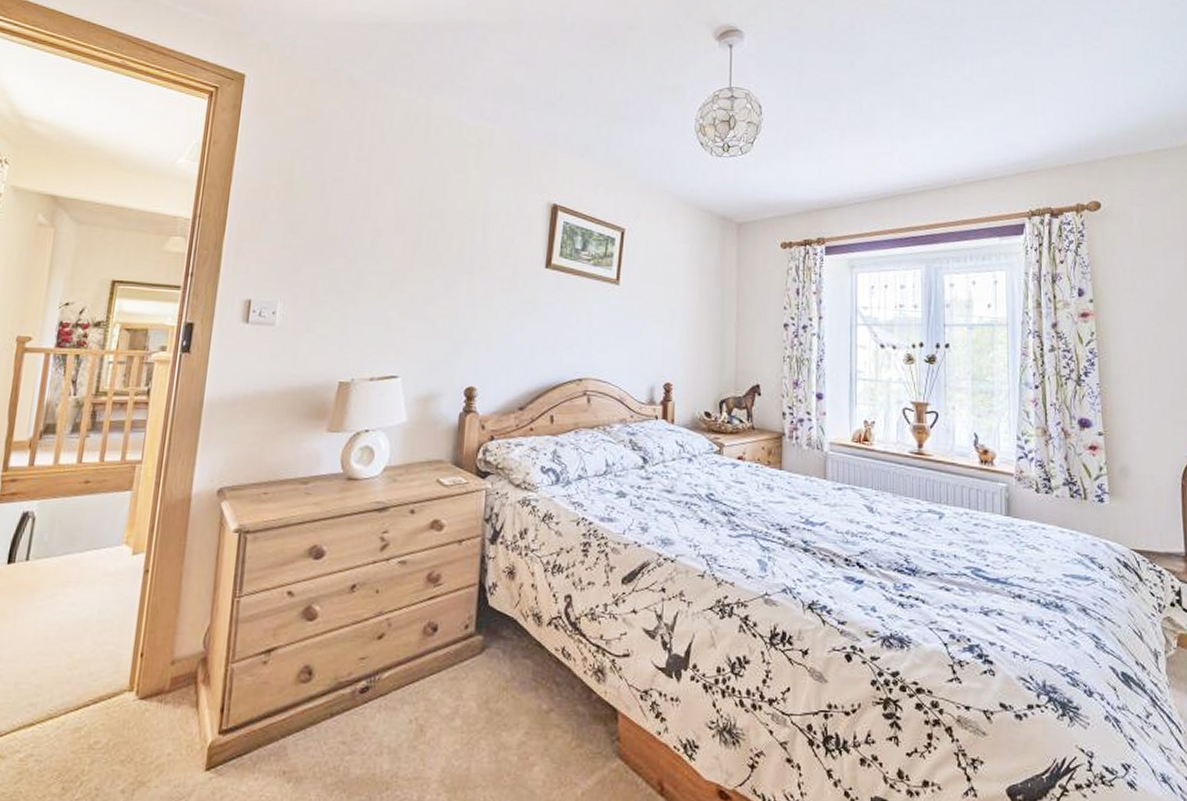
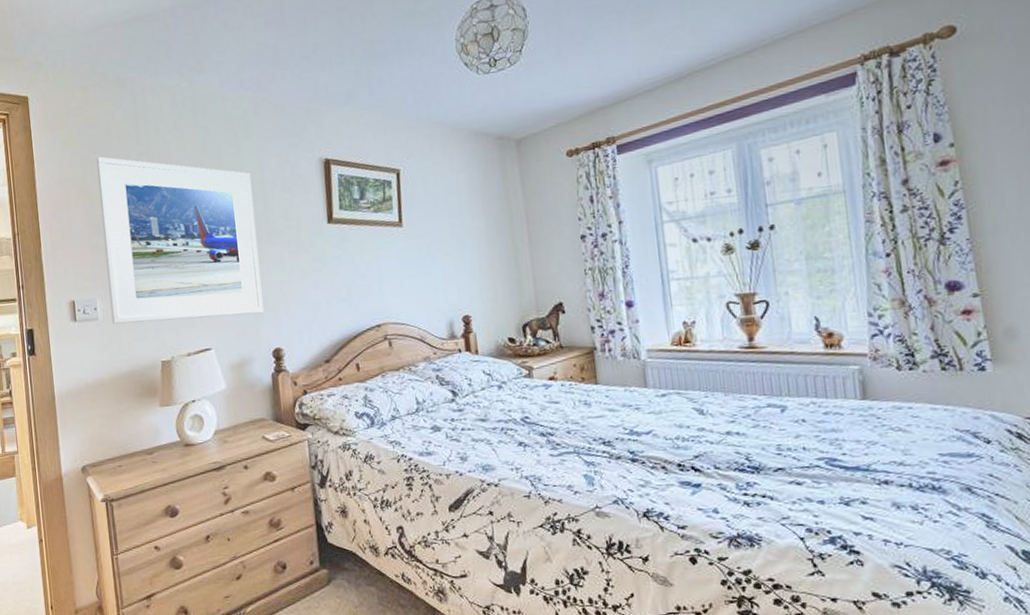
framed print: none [290,153,475,348] -> present [96,157,264,325]

